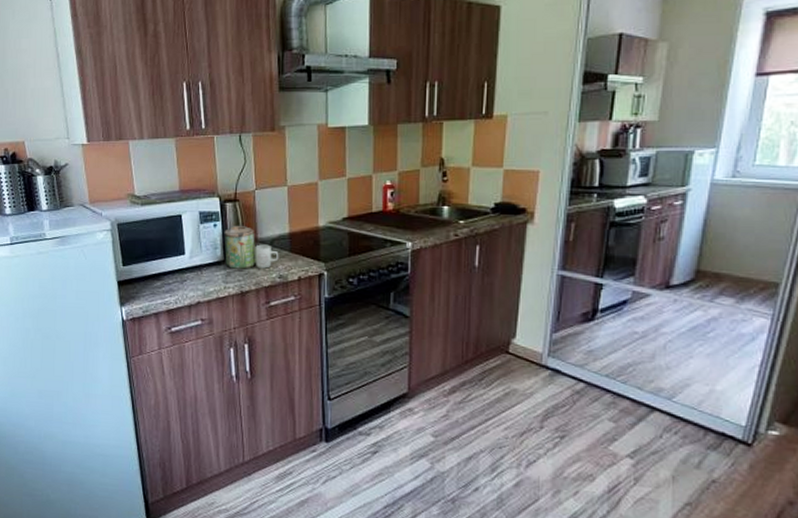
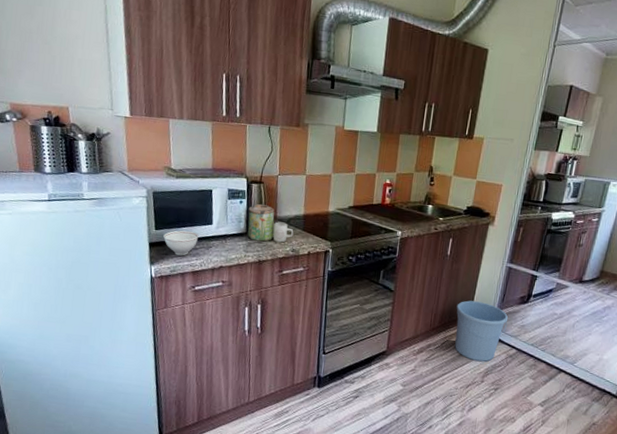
bowl: none [132,263,171,294] -> present [163,230,199,256]
bucket: none [494,322,569,402] -> present [455,300,509,362]

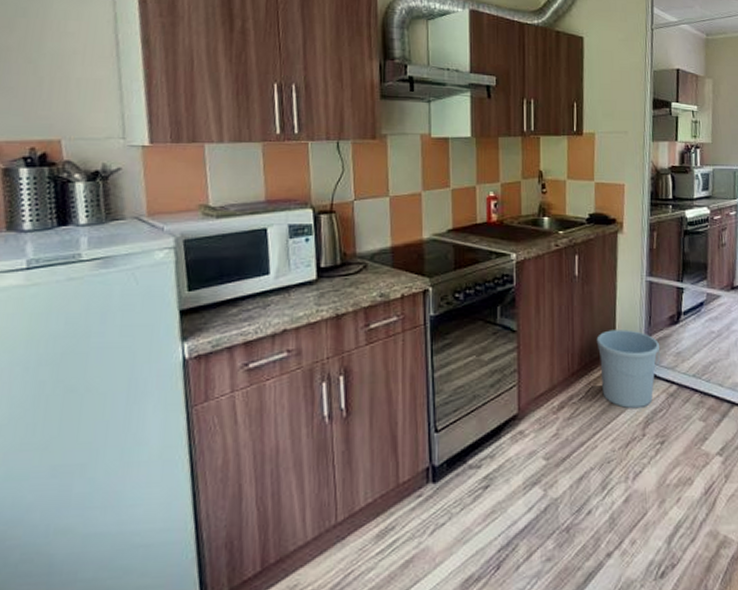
bowl: present [163,230,199,256] -> none [200,286,252,323]
canister: present [247,203,275,242] -> none [317,239,355,290]
mug: present [273,222,294,243] -> none [353,260,380,287]

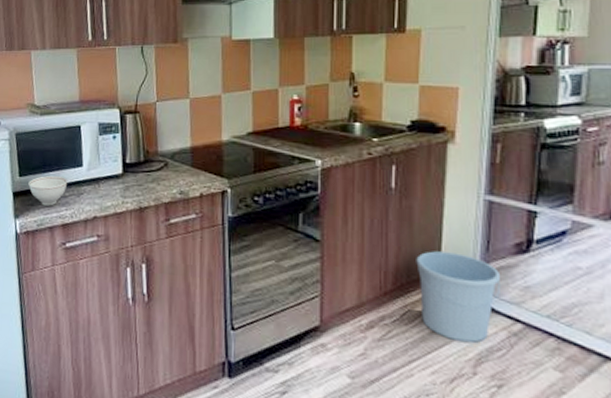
bowl: none [200,286,252,323] -> present [28,175,68,206]

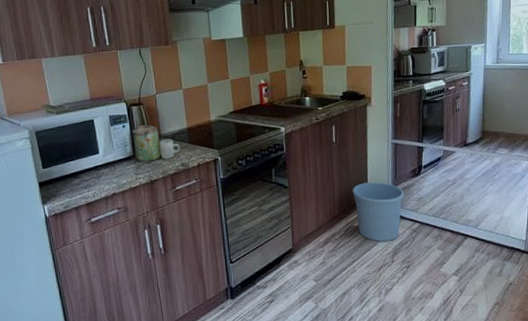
bowl: present [28,175,68,206] -> none [52,163,88,191]
canister: none [123,137,156,185] -> present [132,124,161,163]
mug: none [154,158,180,184] -> present [160,139,180,160]

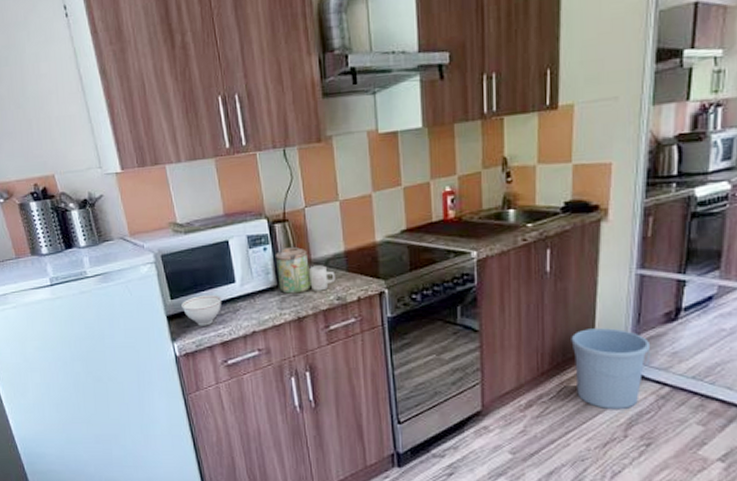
bowl: none [52,163,88,191] -> present [181,294,222,326]

